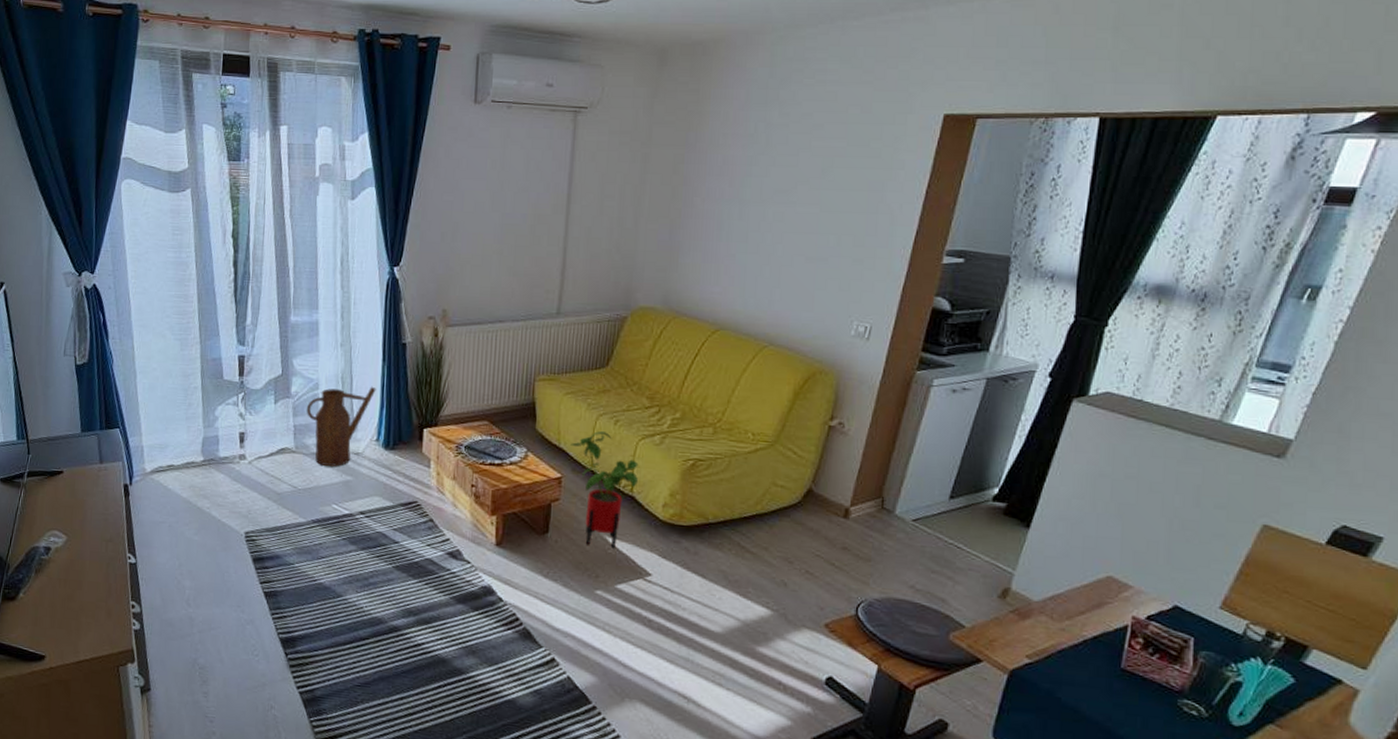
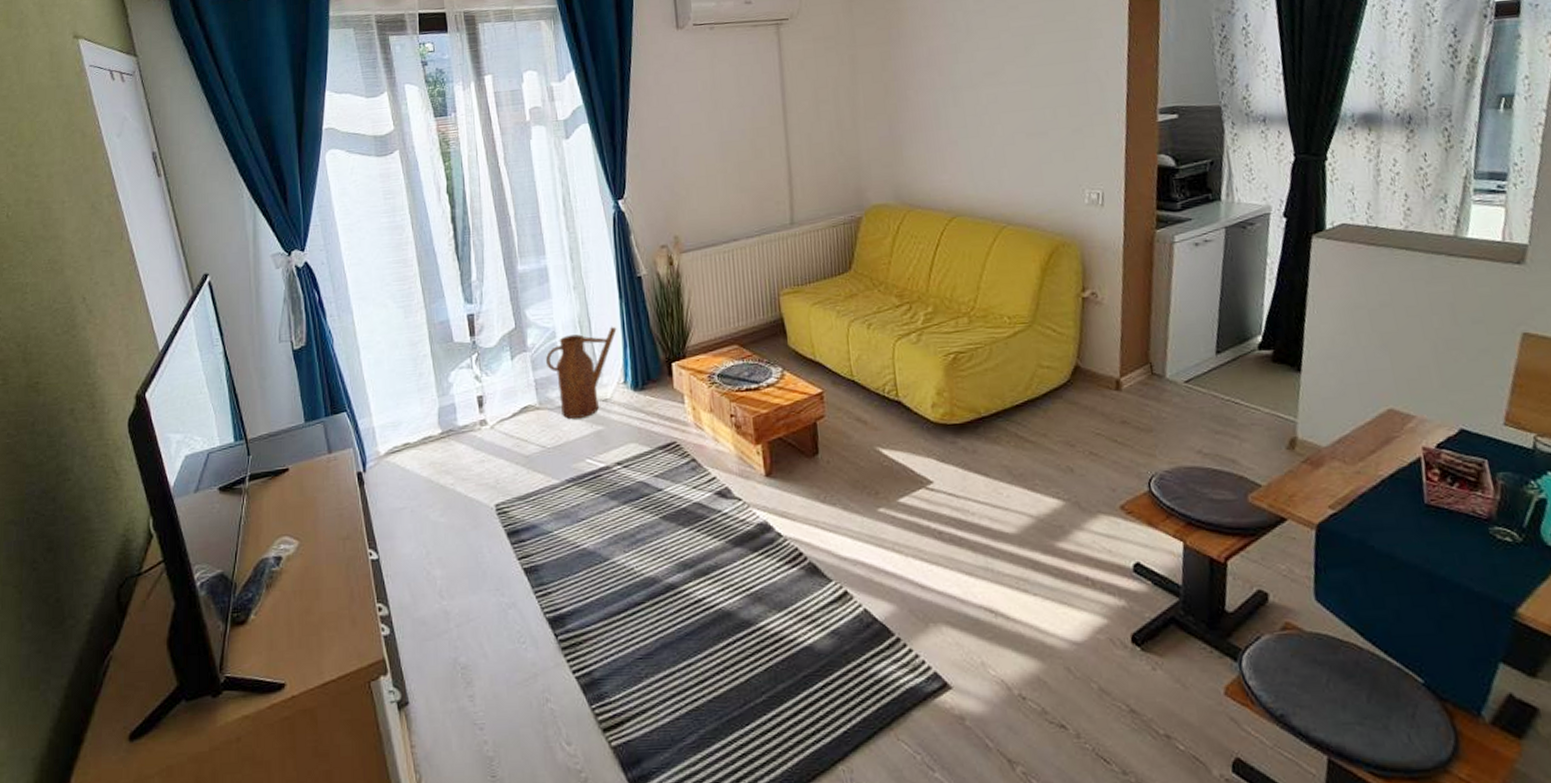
house plant: present [570,431,639,549] -> none [826,337,902,461]

